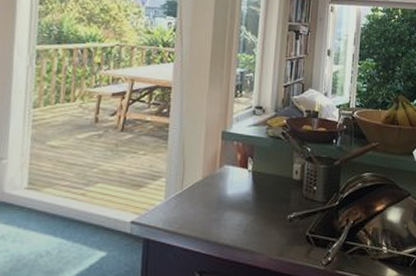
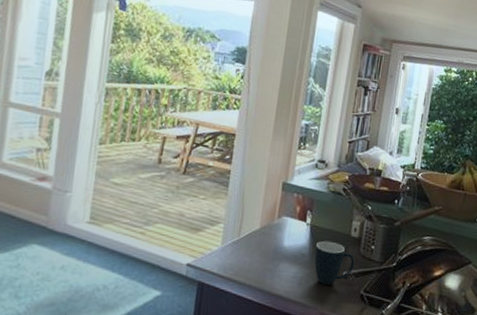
mug: none [258,186,298,229] -> present [314,240,355,285]

